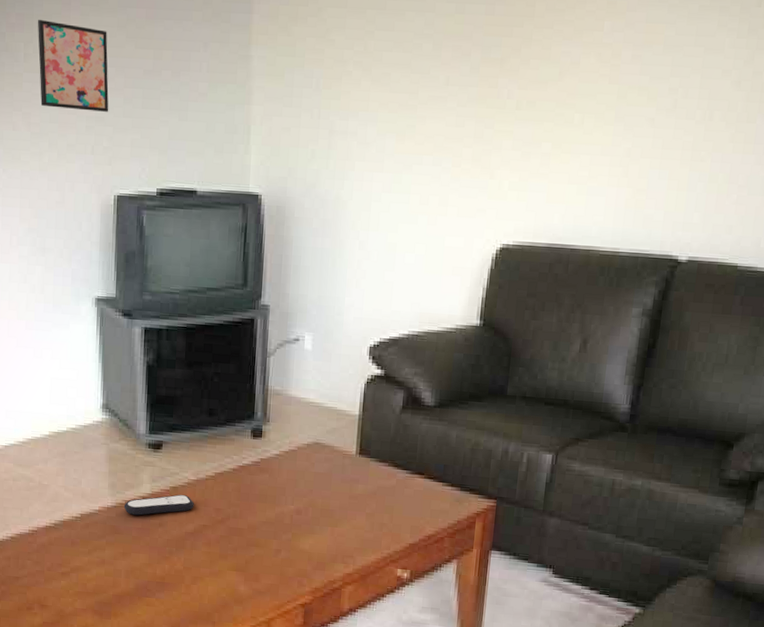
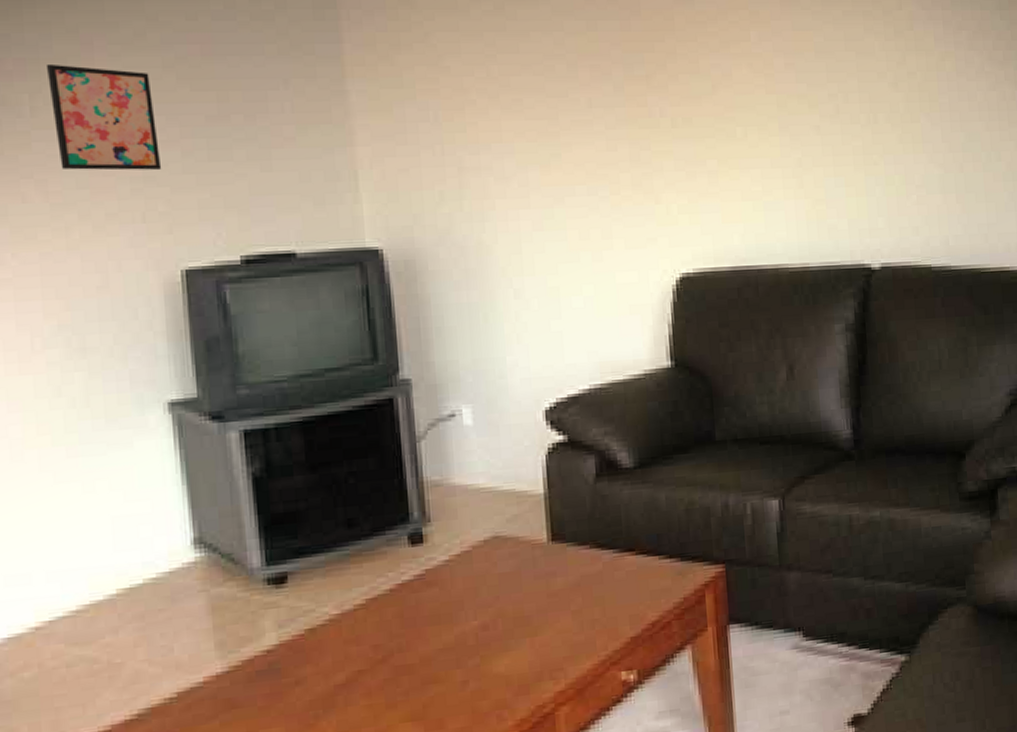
remote control: present [123,494,194,516] -> none [240,636,342,679]

